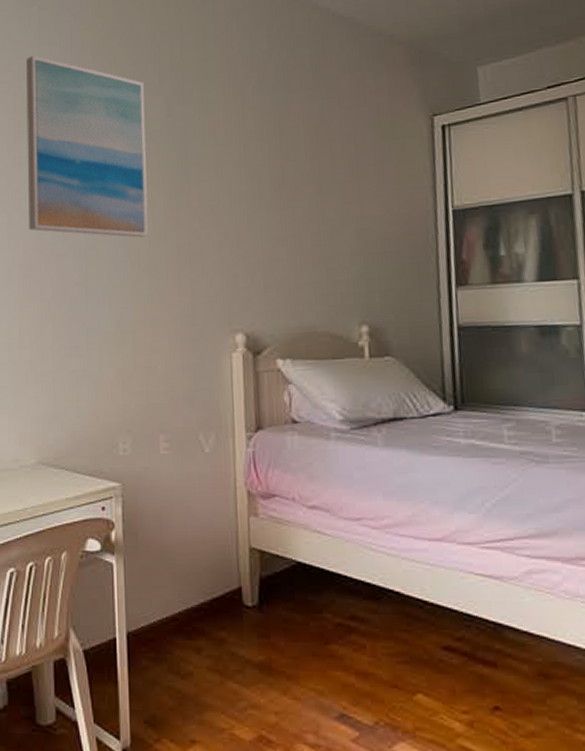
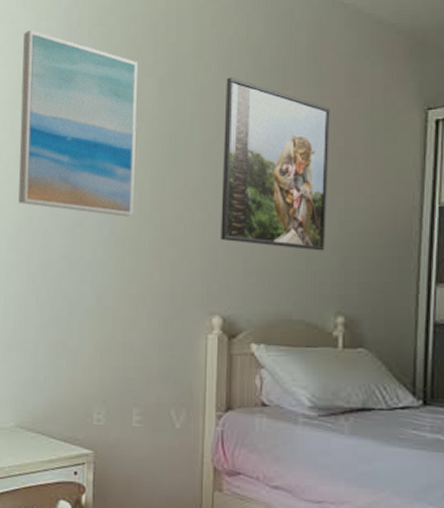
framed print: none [233,93,344,261] -> present [221,77,330,251]

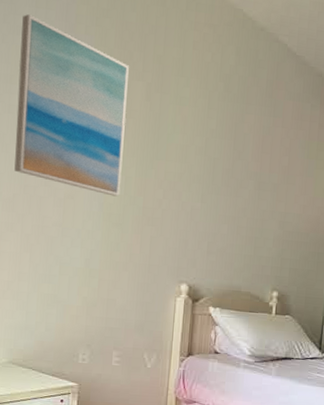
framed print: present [221,77,330,251] -> none [191,95,280,242]

